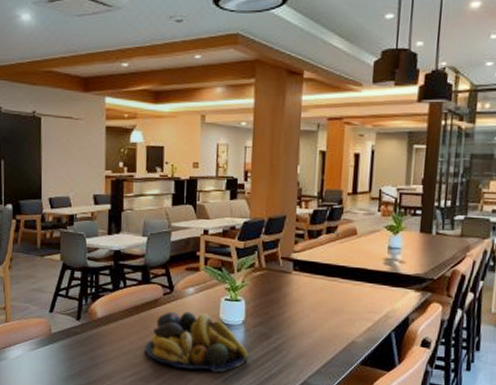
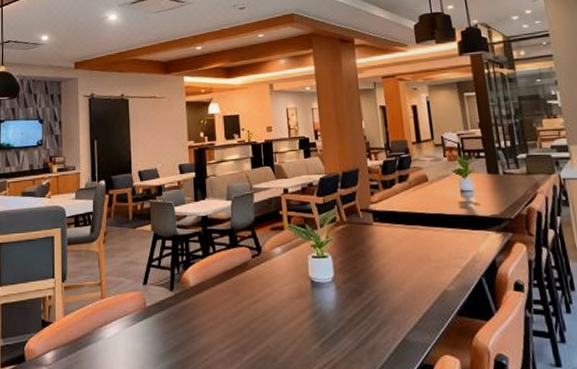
fruit bowl: present [145,312,249,373] -> none [239,272,343,337]

